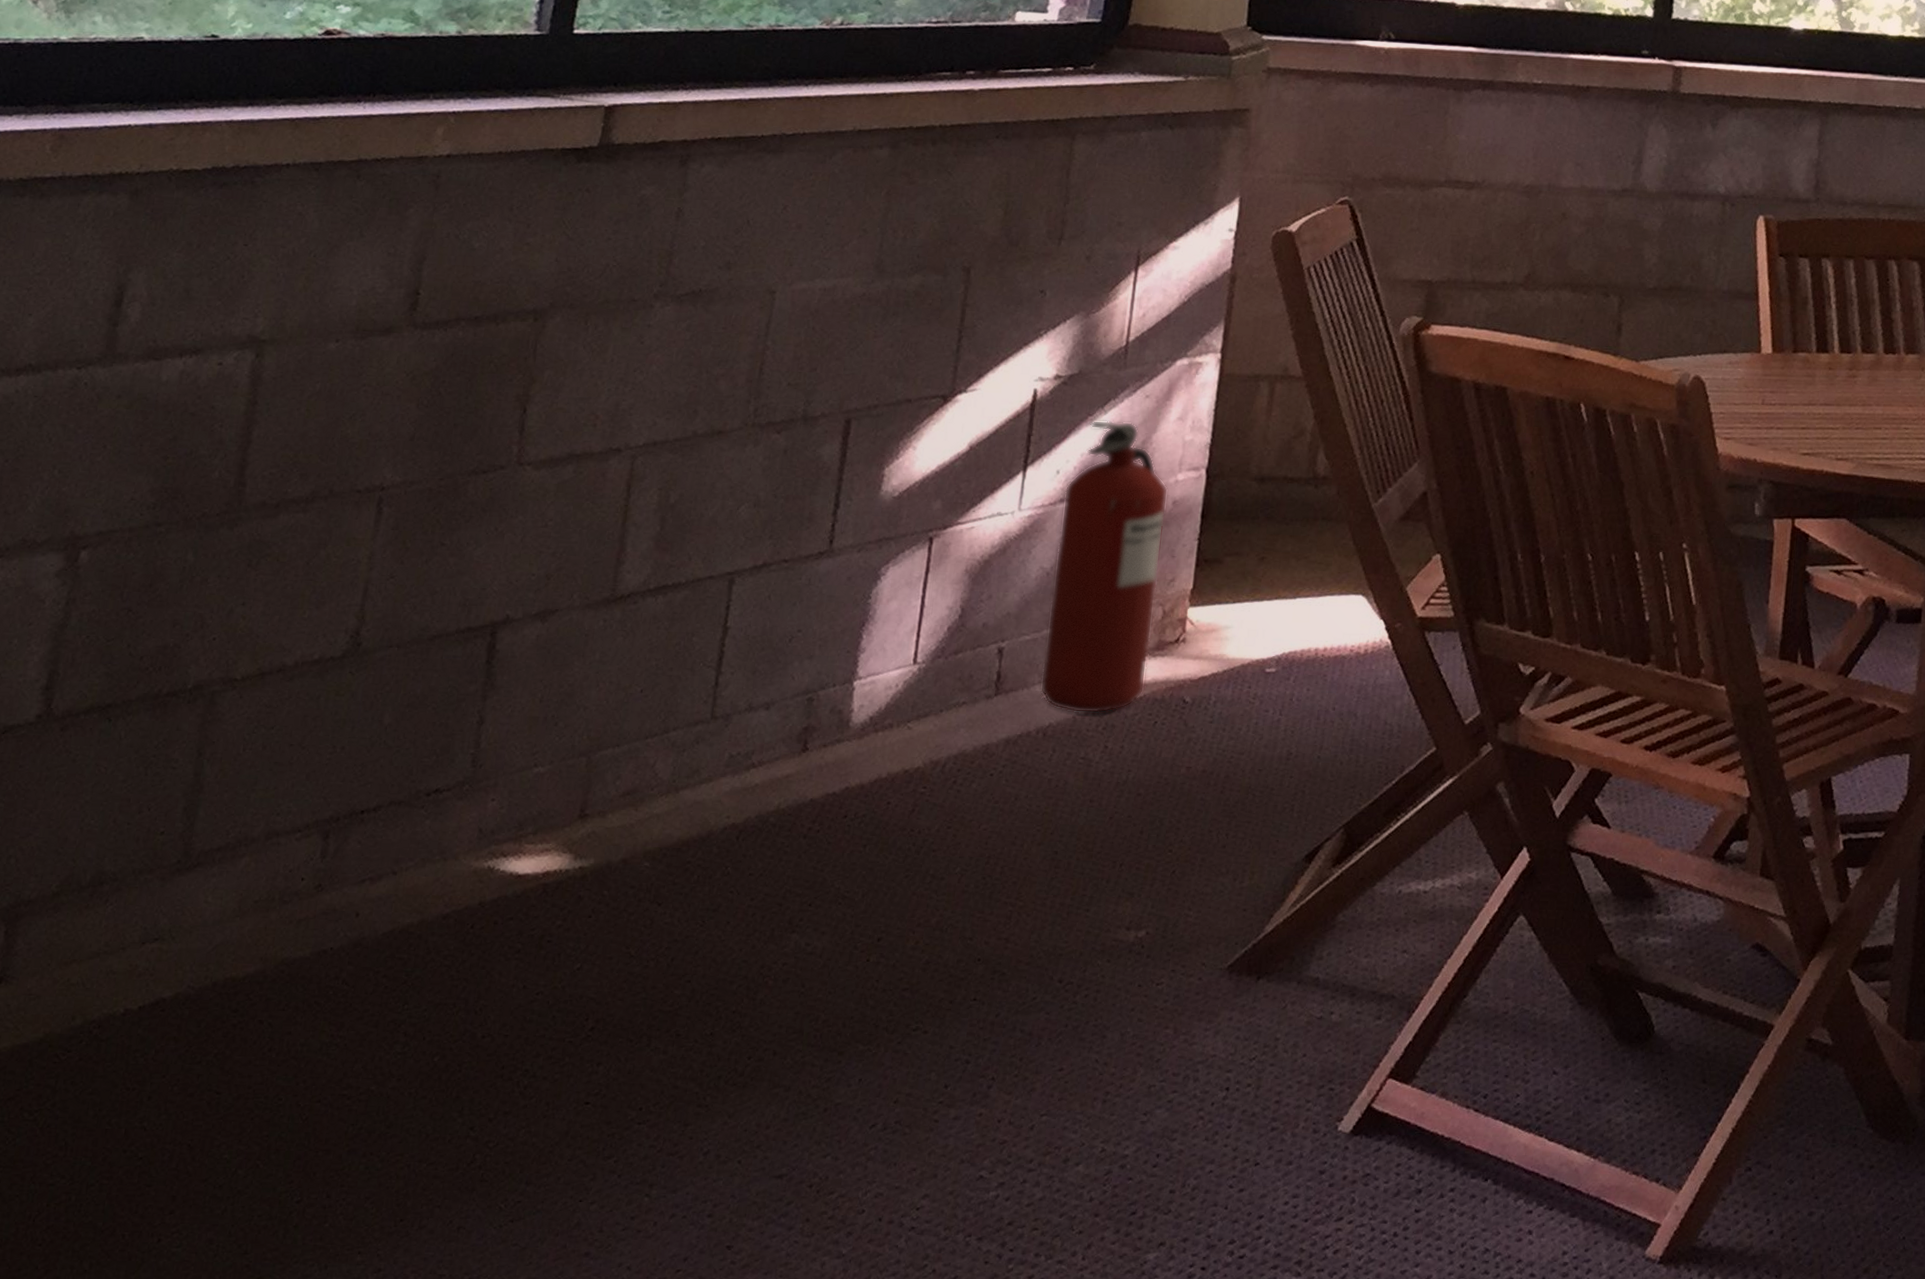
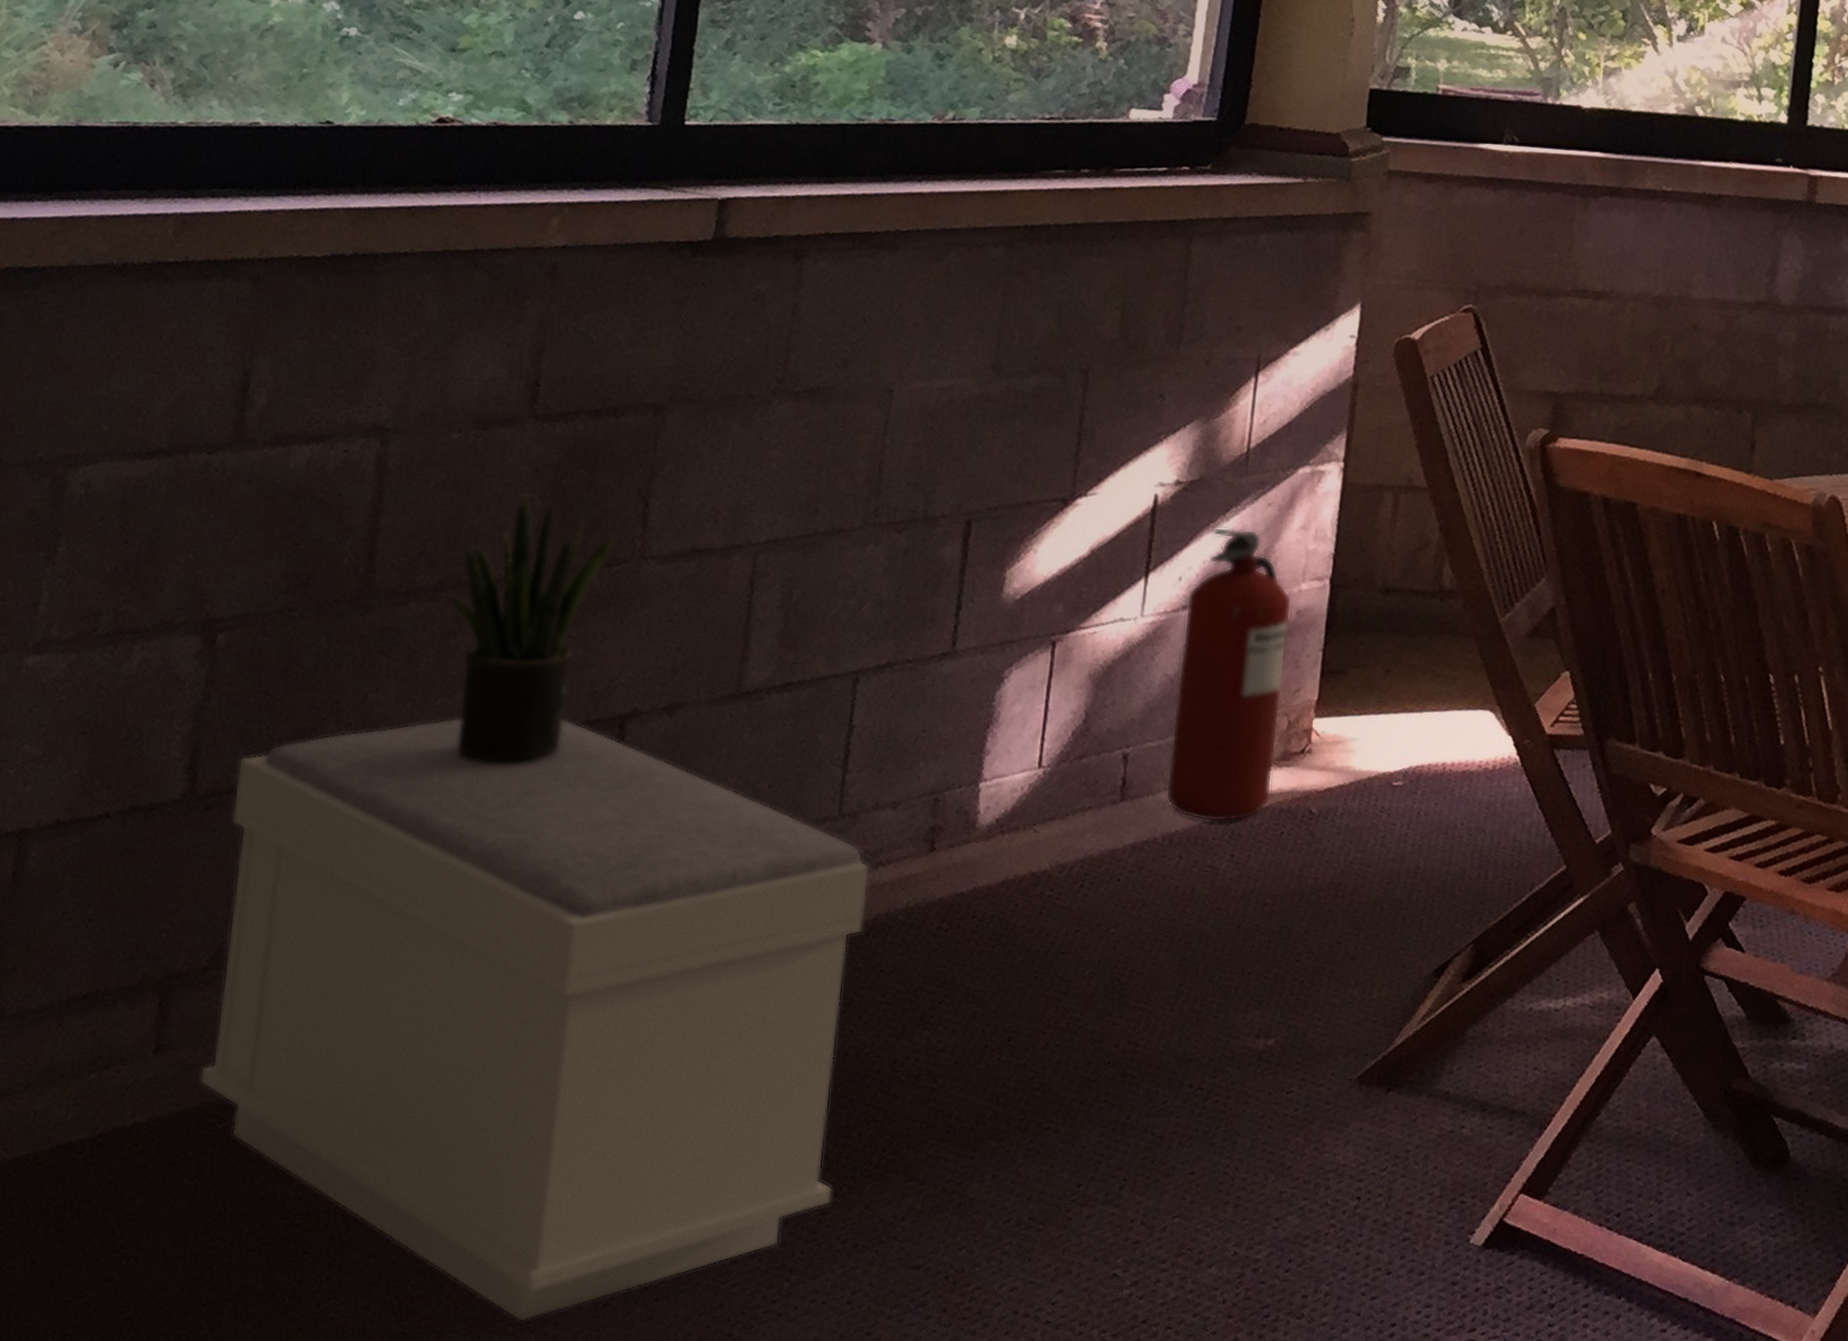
bench: none [44,627,742,1249] -> present [199,717,870,1322]
potted plant: none [320,402,493,675] -> present [448,494,616,763]

